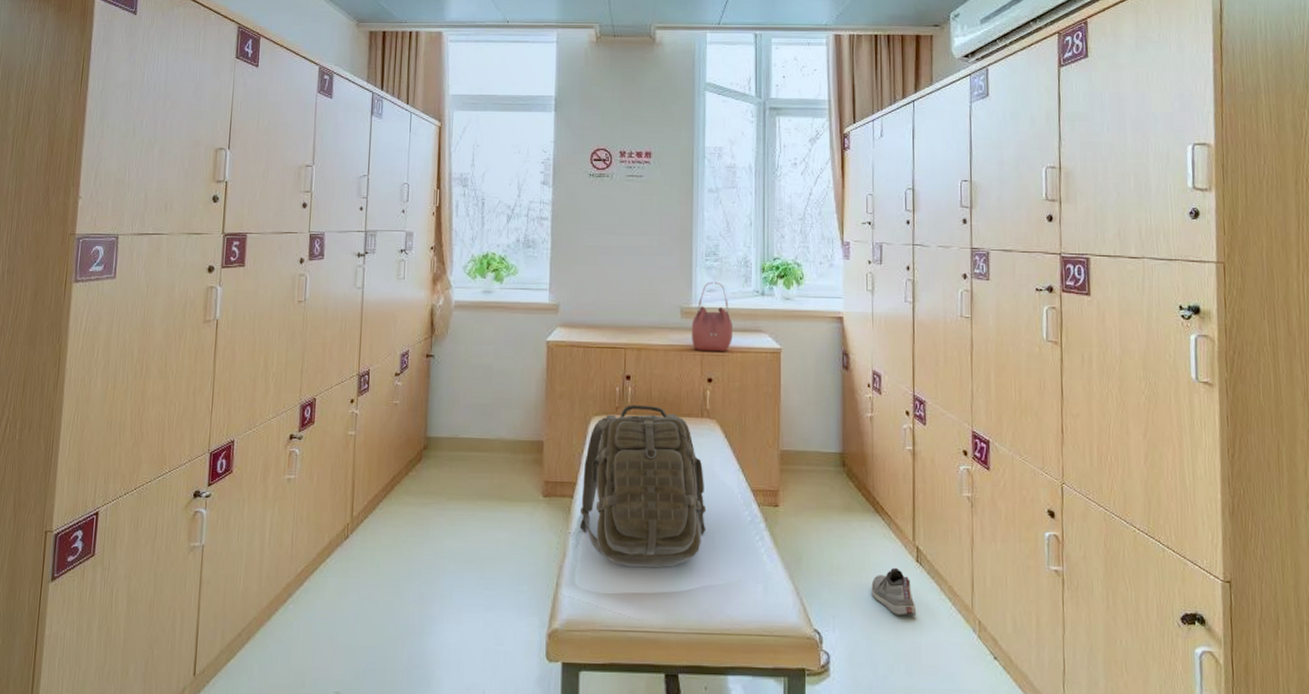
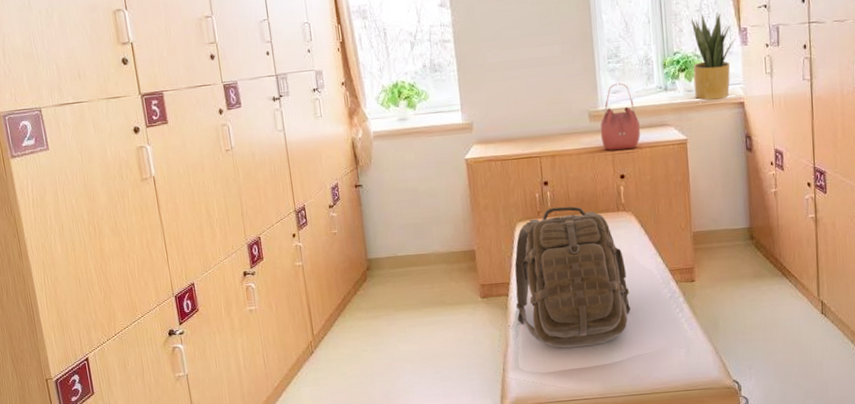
planter: none [792,223,838,311] -> present [690,12,736,101]
athletic shoe: present [871,567,917,616] -> none [782,320,823,360]

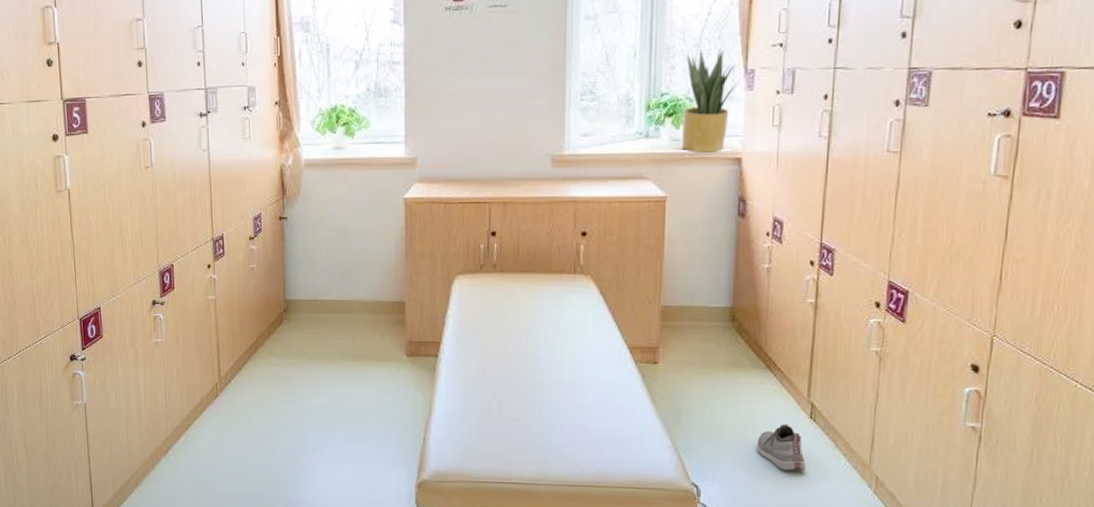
backpack: present [515,206,631,348] -> none [445,262,579,424]
handbag: present [600,83,640,151] -> none [563,124,611,203]
athletic shoe: none [782,320,823,360] -> present [757,423,806,471]

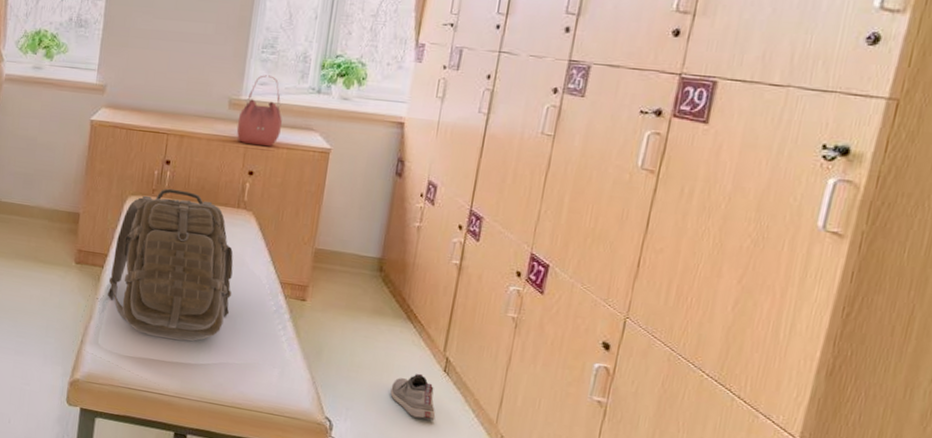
backpack: none [445,262,579,424] -> present [107,188,233,342]
handbag: none [563,124,611,203] -> present [236,75,282,147]
planter: present [681,49,740,153] -> none [349,20,411,115]

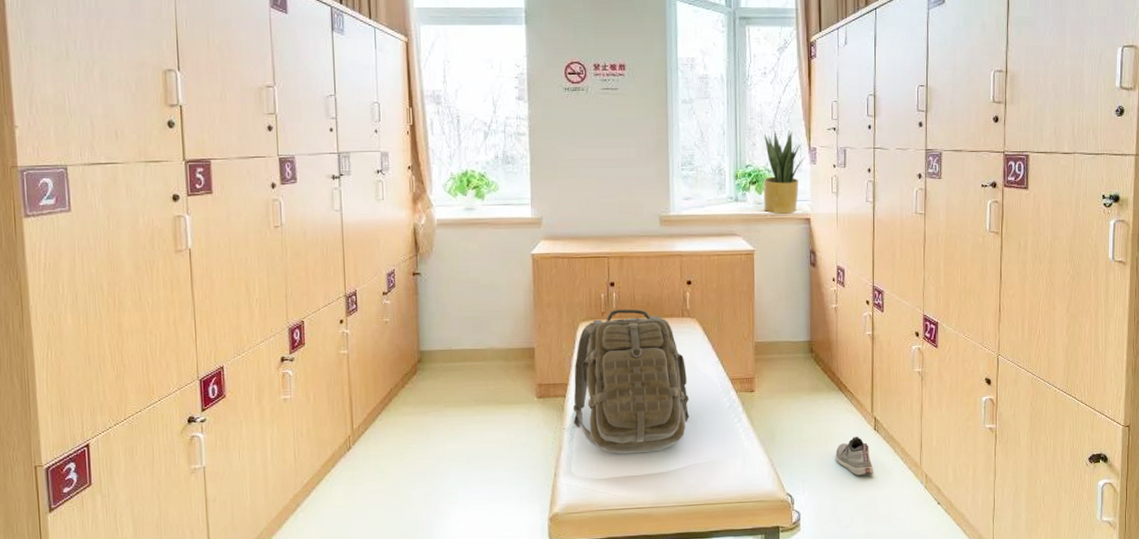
handbag: present [236,75,282,147] -> none [670,190,709,257]
planter: none [349,20,411,115] -> present [763,131,806,214]

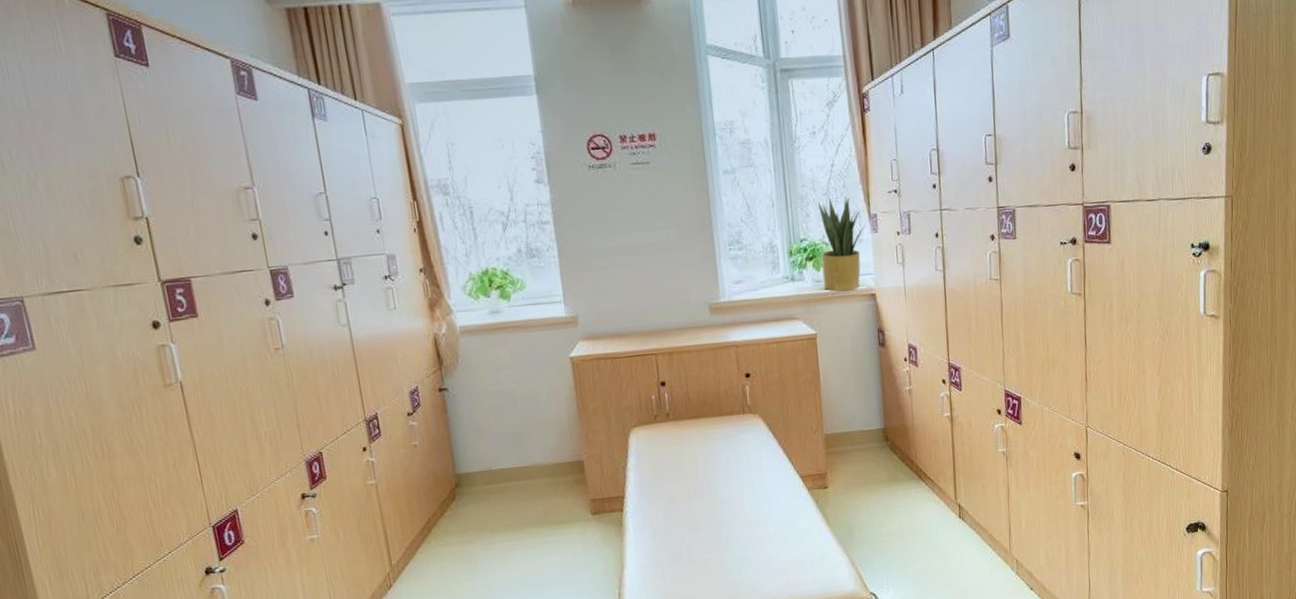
backpack: present [573,308,690,454] -> none [629,409,761,567]
athletic shoe: present [836,436,874,476] -> none [919,525,962,568]

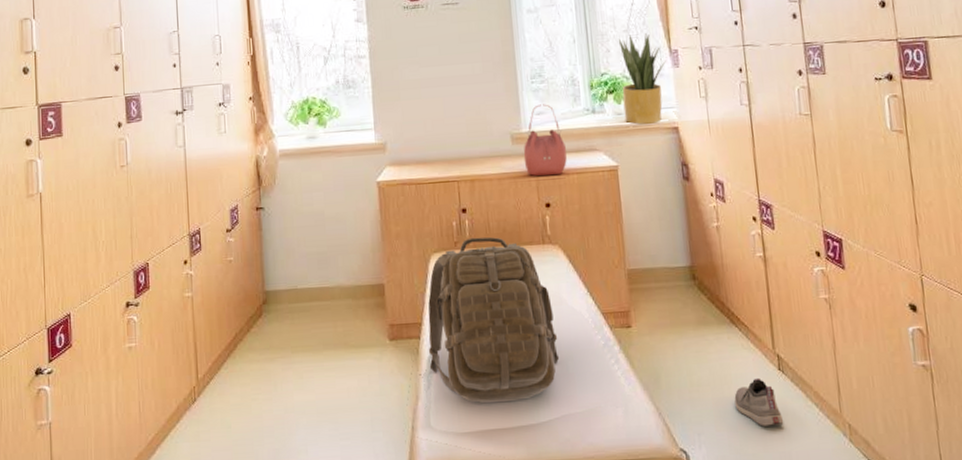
backpack: none [629,409,761,567] -> present [428,237,560,404]
handbag: none [722,272,766,347] -> present [523,104,567,177]
athletic shoe: none [919,525,962,568] -> present [734,377,784,427]

